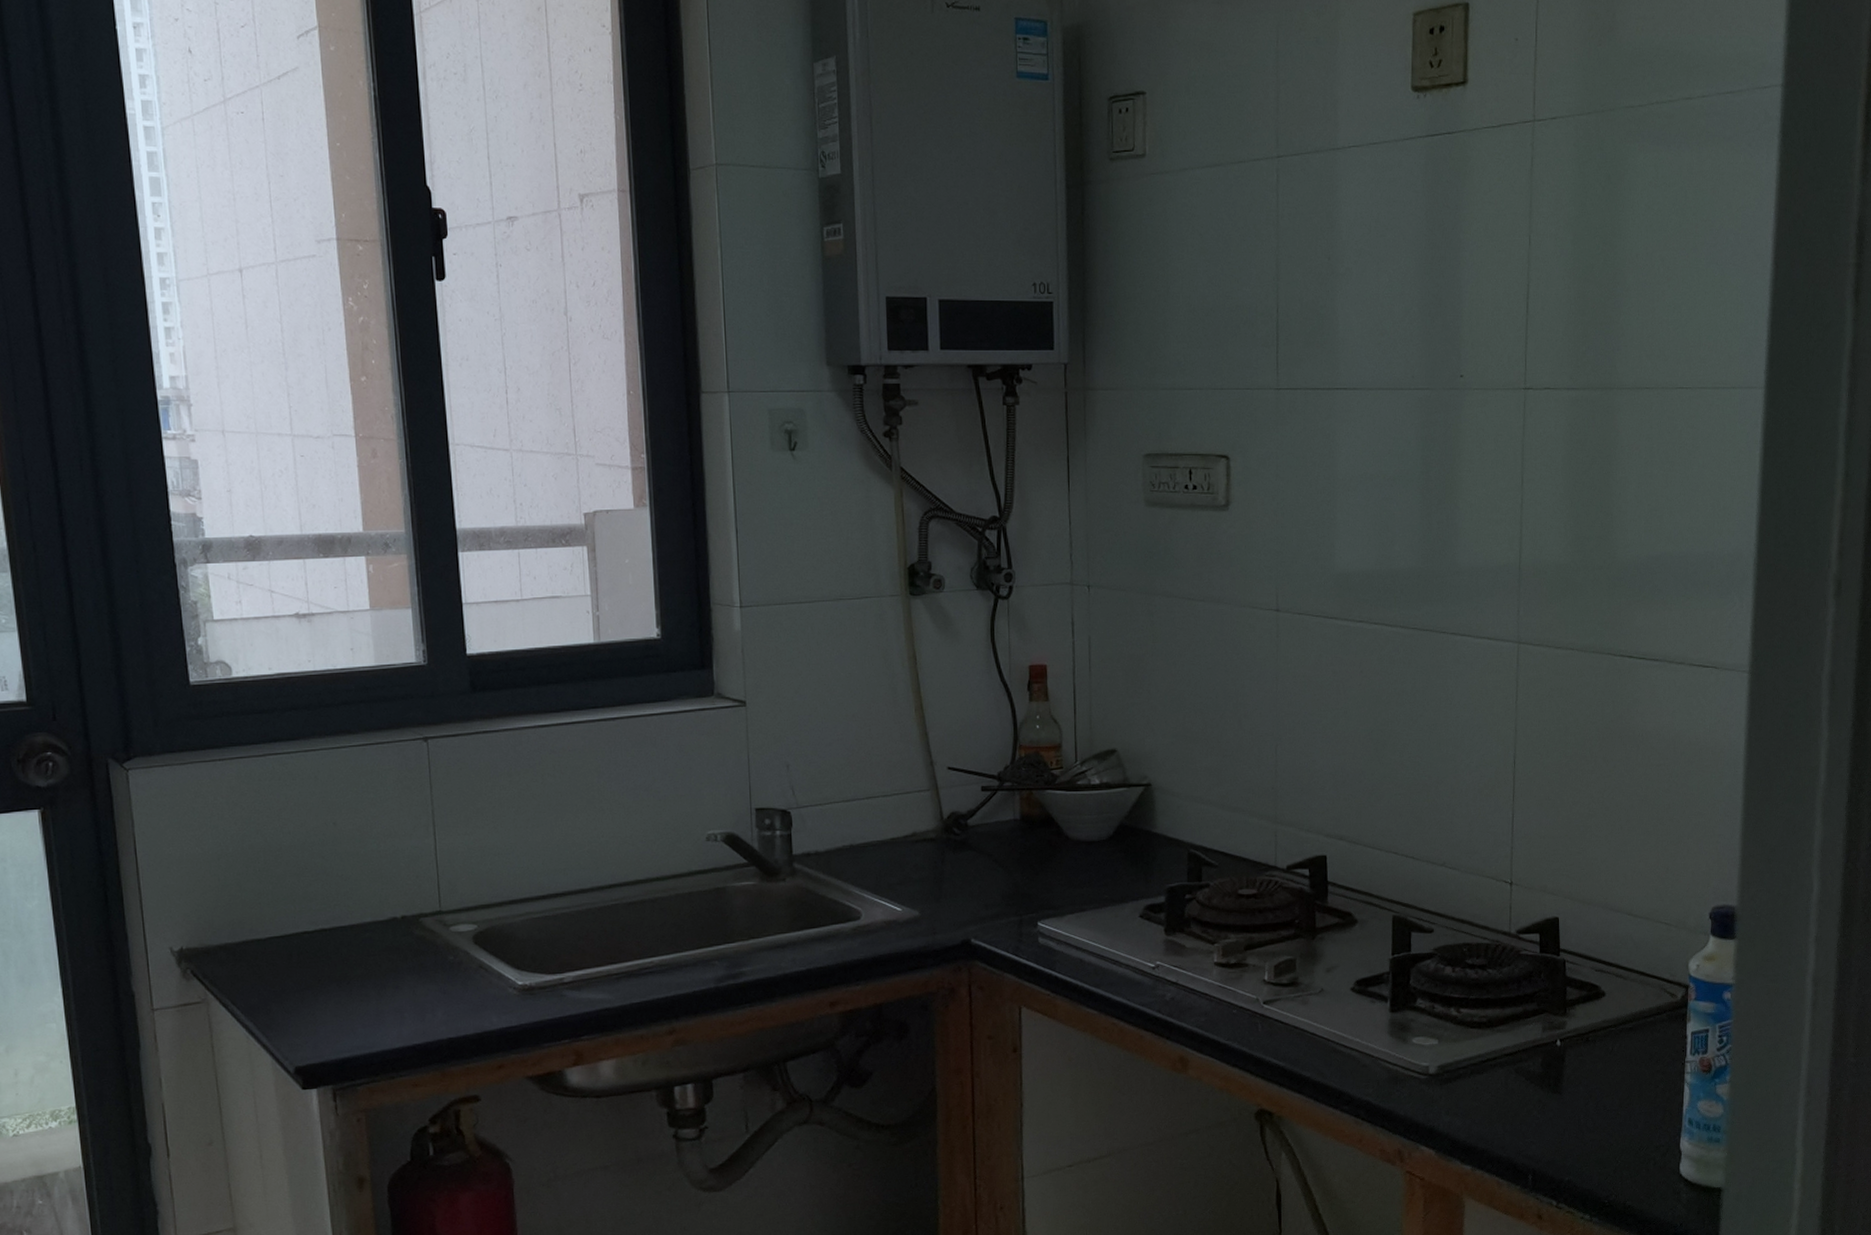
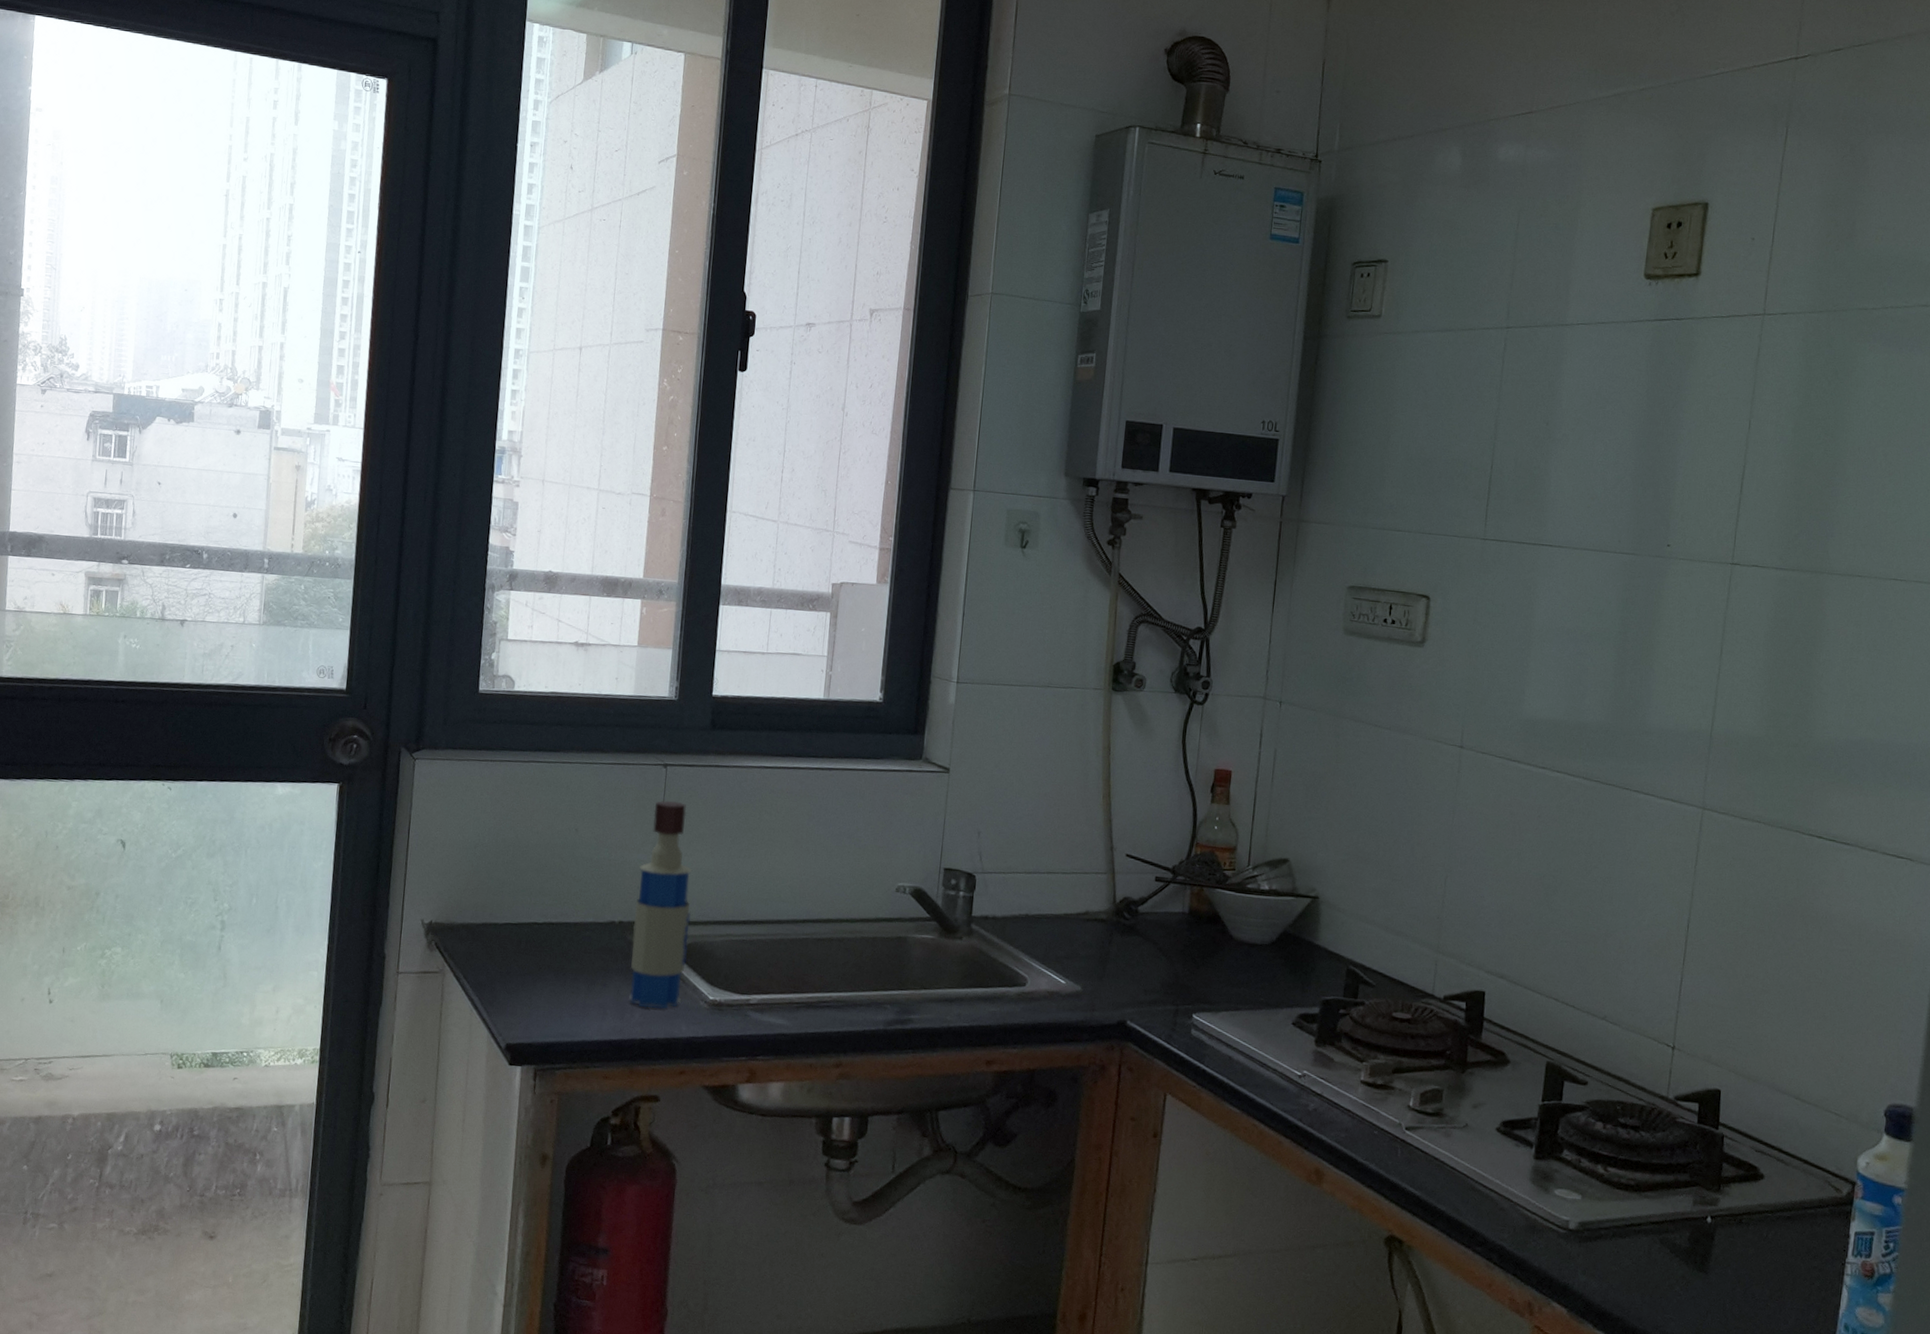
tequila bottle: none [414,776,488,1005] -> present [628,800,693,1009]

